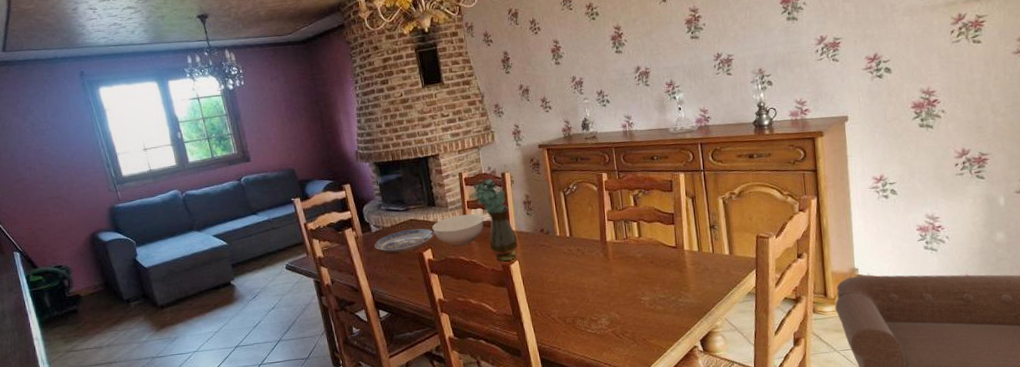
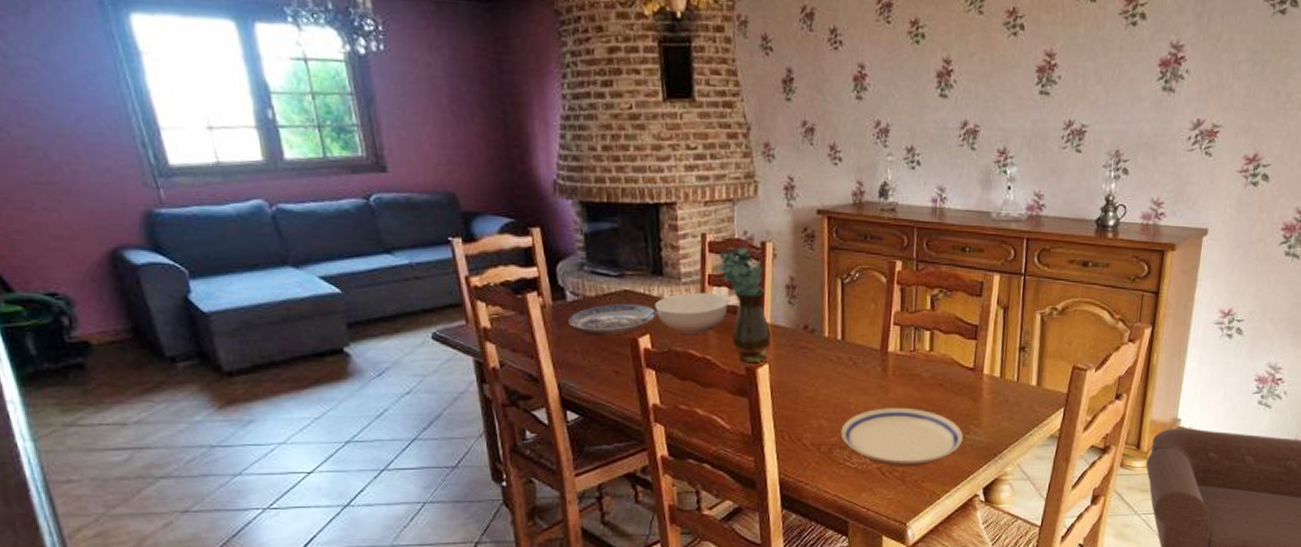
plate: none [579,282,677,329] -> present [840,408,963,466]

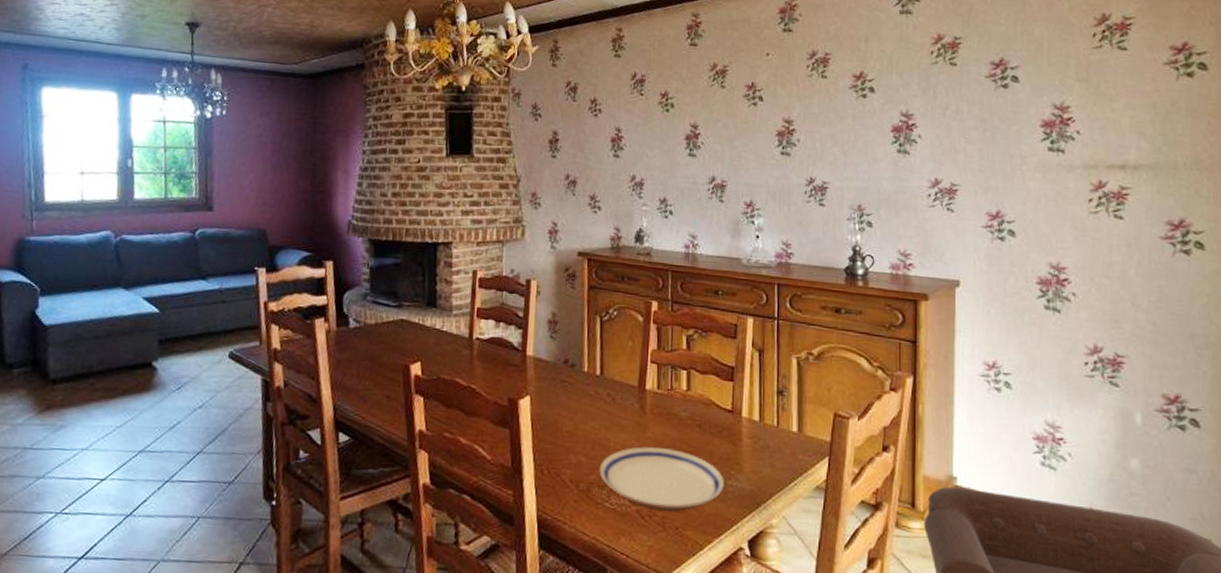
plate: present [567,303,657,336] -> none [348,331,429,362]
bowl: present [655,292,730,335] -> none [427,323,496,365]
vase: present [719,243,772,364] -> none [487,279,534,395]

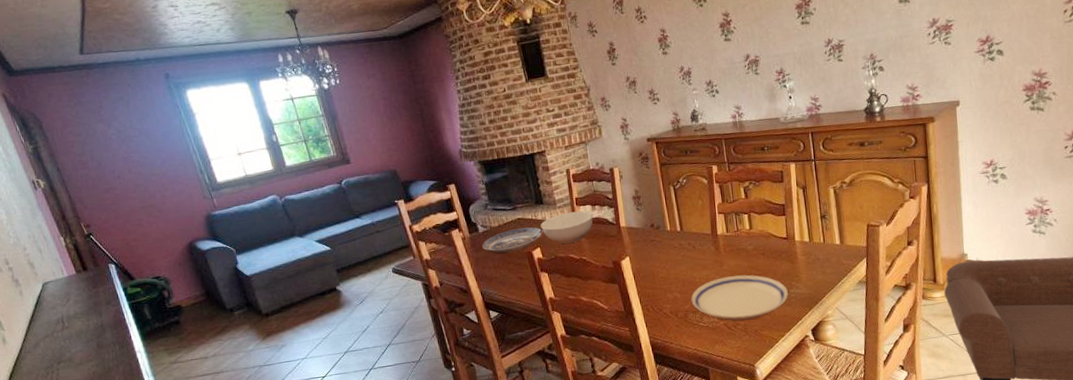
plate: none [348,331,429,362] -> present [481,227,543,254]
bowl: none [427,323,496,365] -> present [541,211,594,244]

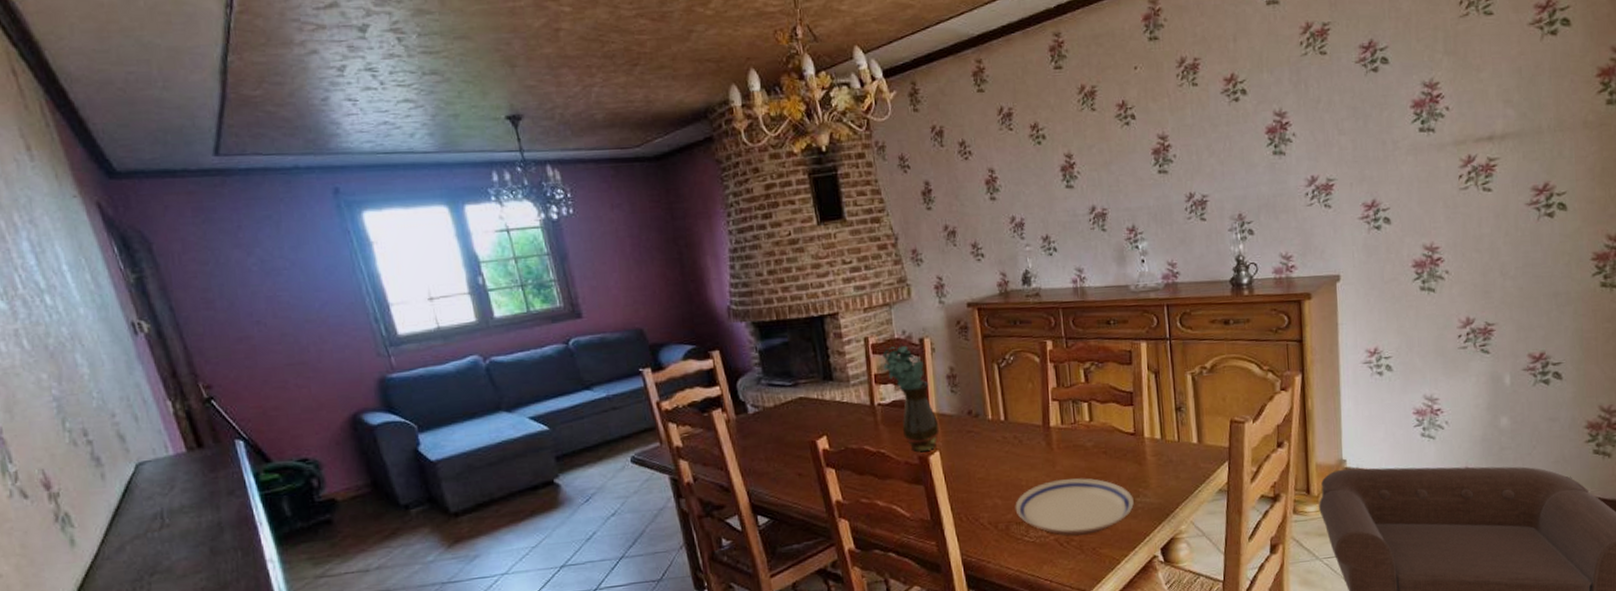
plate: present [481,227,543,254] -> none [751,409,831,443]
bowl: present [541,211,594,244] -> none [829,390,897,433]
vase: none [580,172,629,258] -> present [882,343,940,452]

